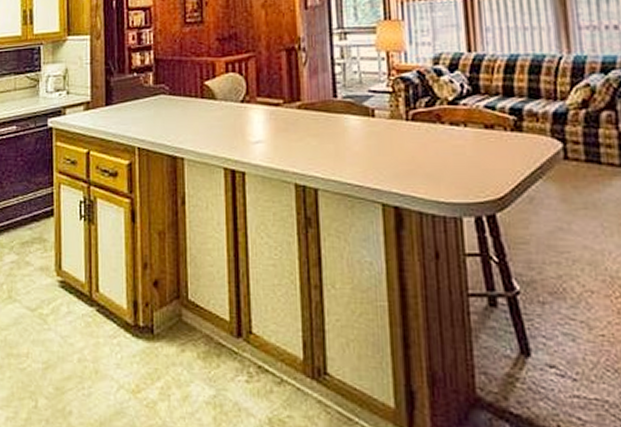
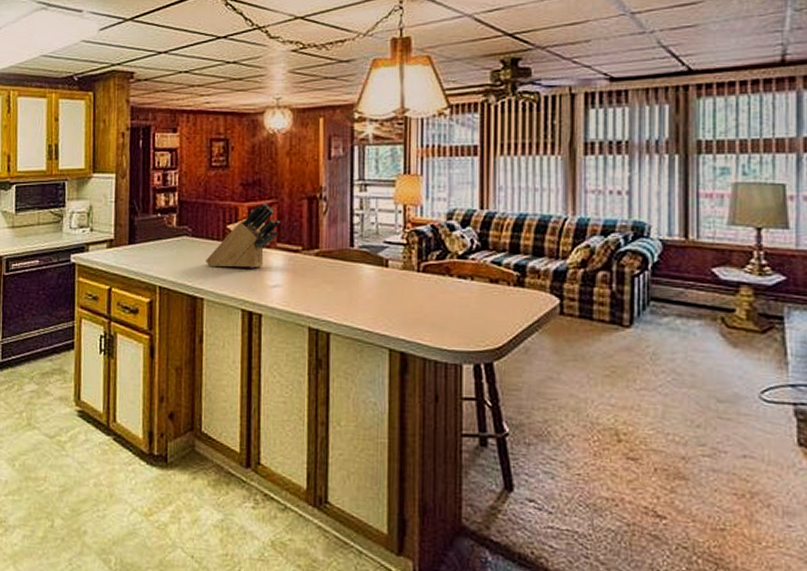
knife block: none [184,56,259,126] -> present [206,202,281,268]

